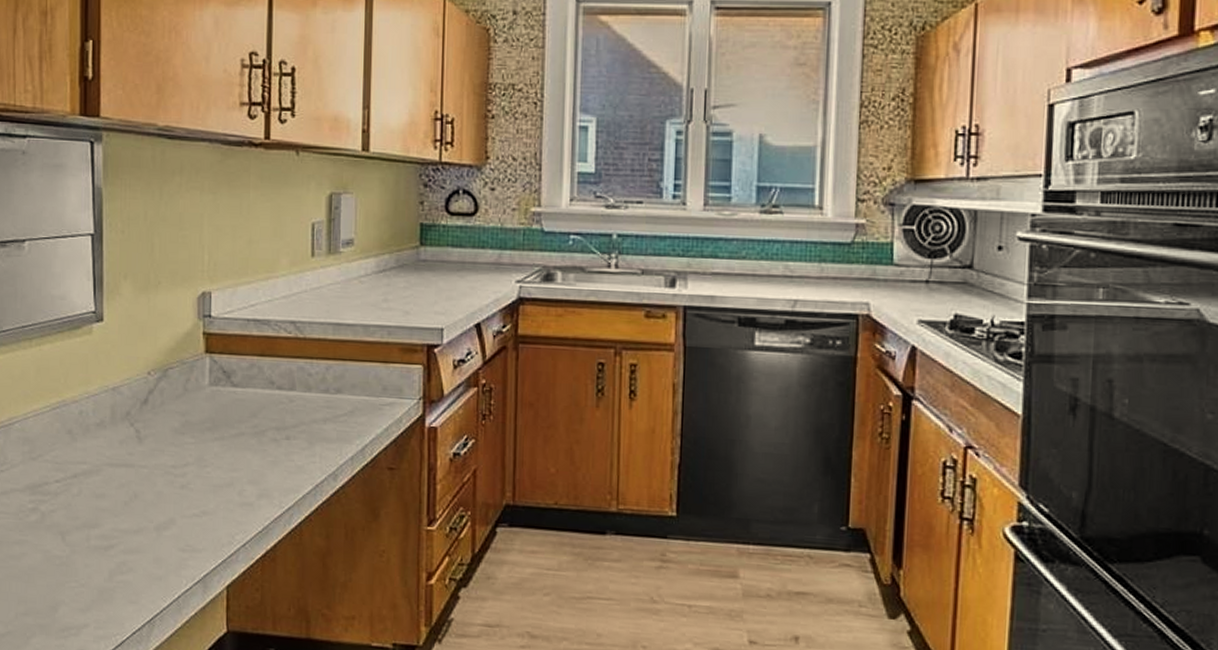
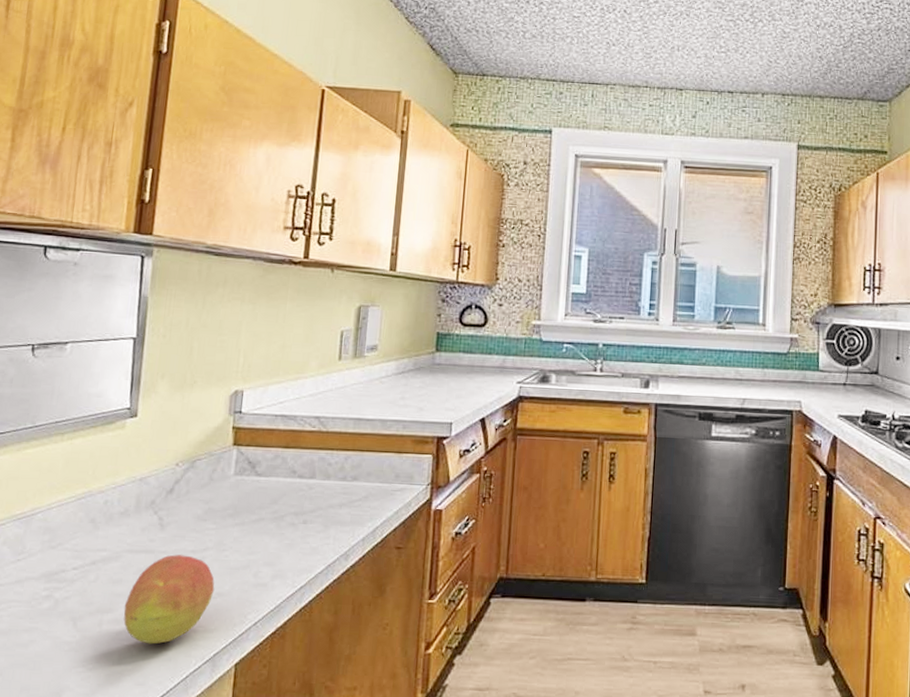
fruit: none [110,469,199,562] -> present [123,554,215,645]

